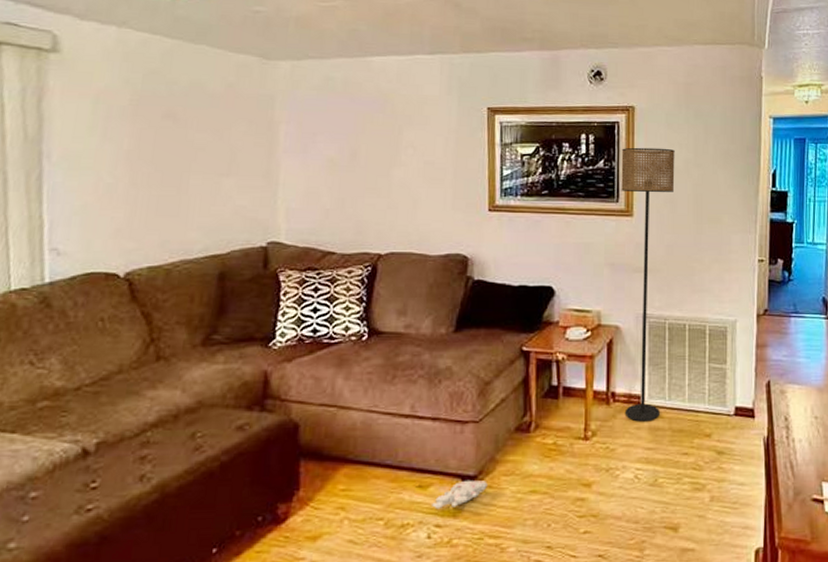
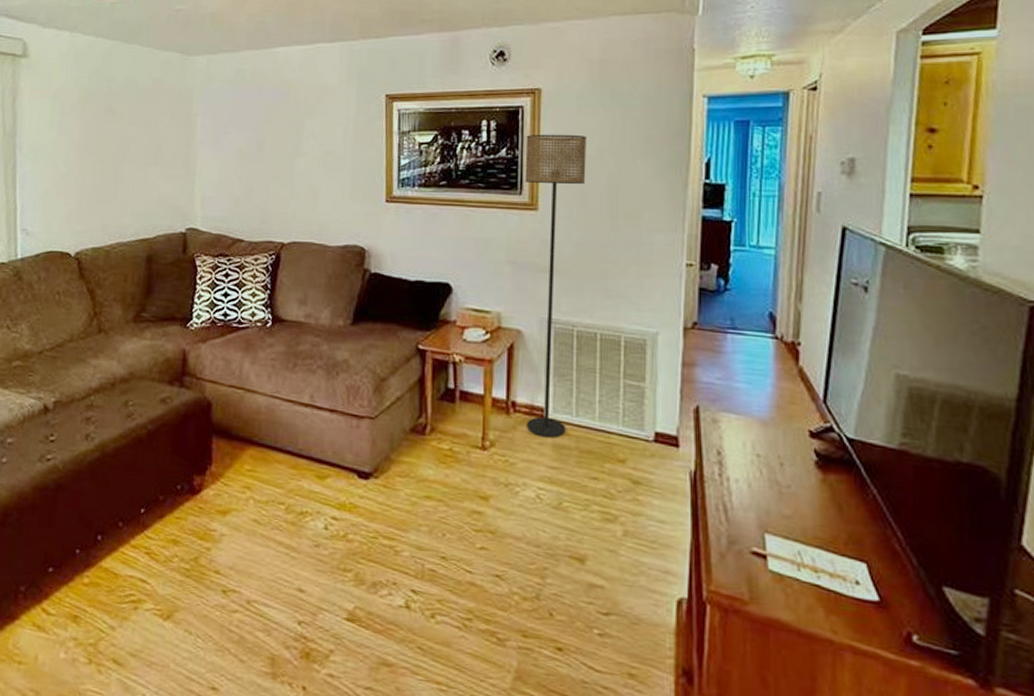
plush toy: present [415,480,488,510] -> none [314,472,382,502]

